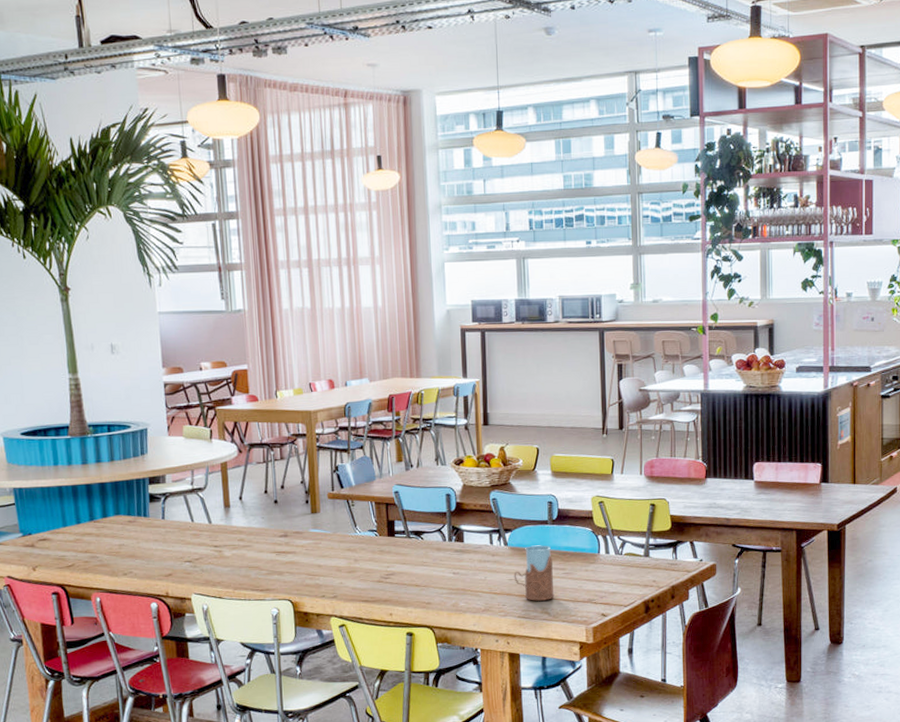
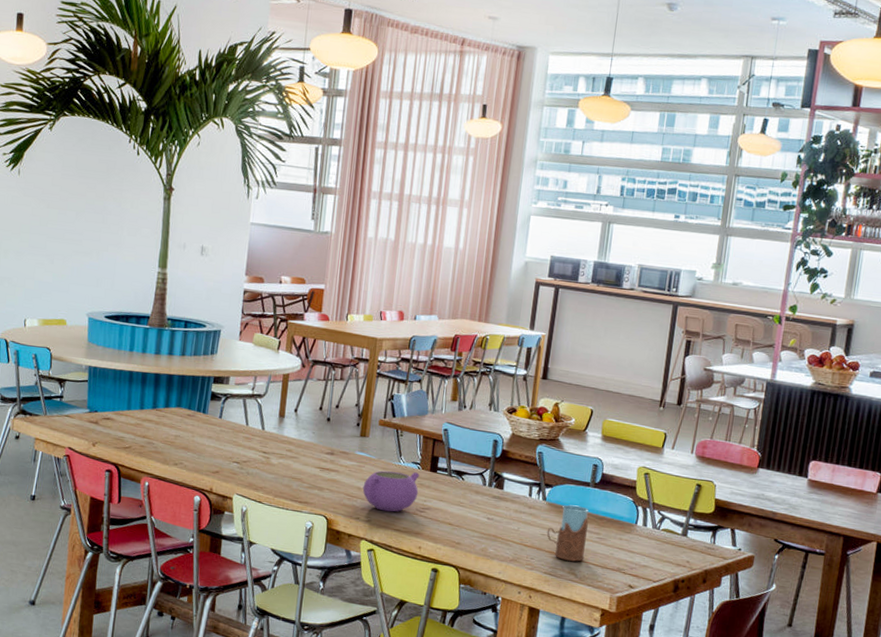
teapot: none [323,540,380,584] -> present [362,470,420,512]

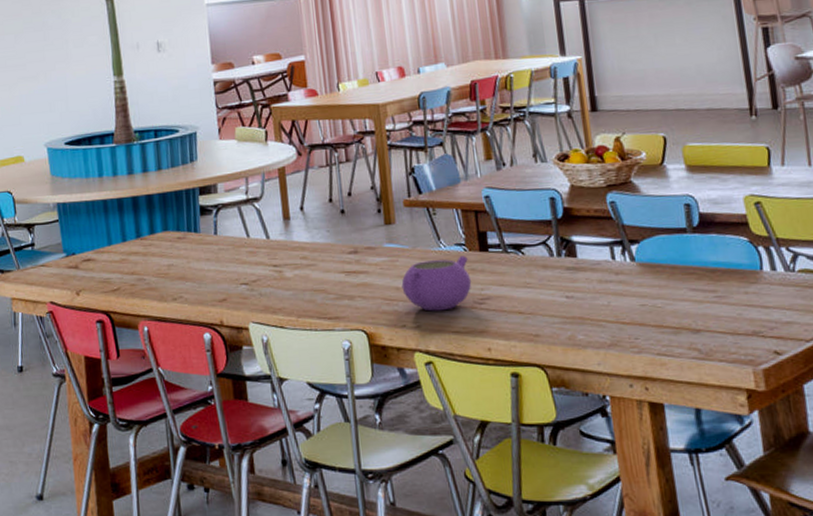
drinking glass: present [546,504,589,562] -> none [646,260,705,334]

